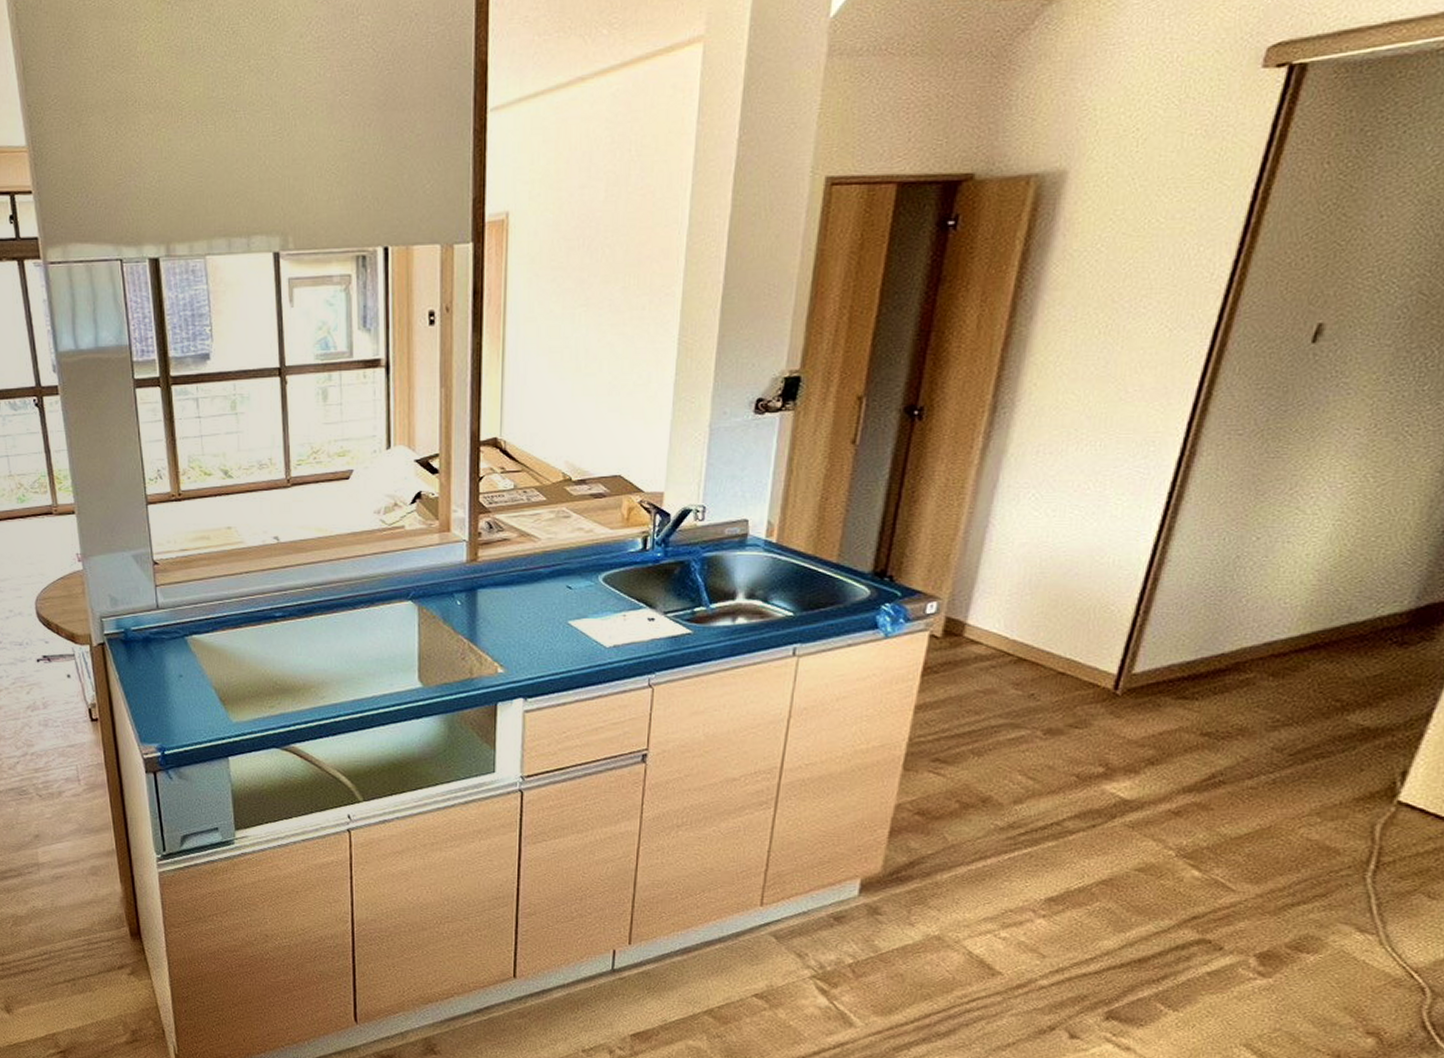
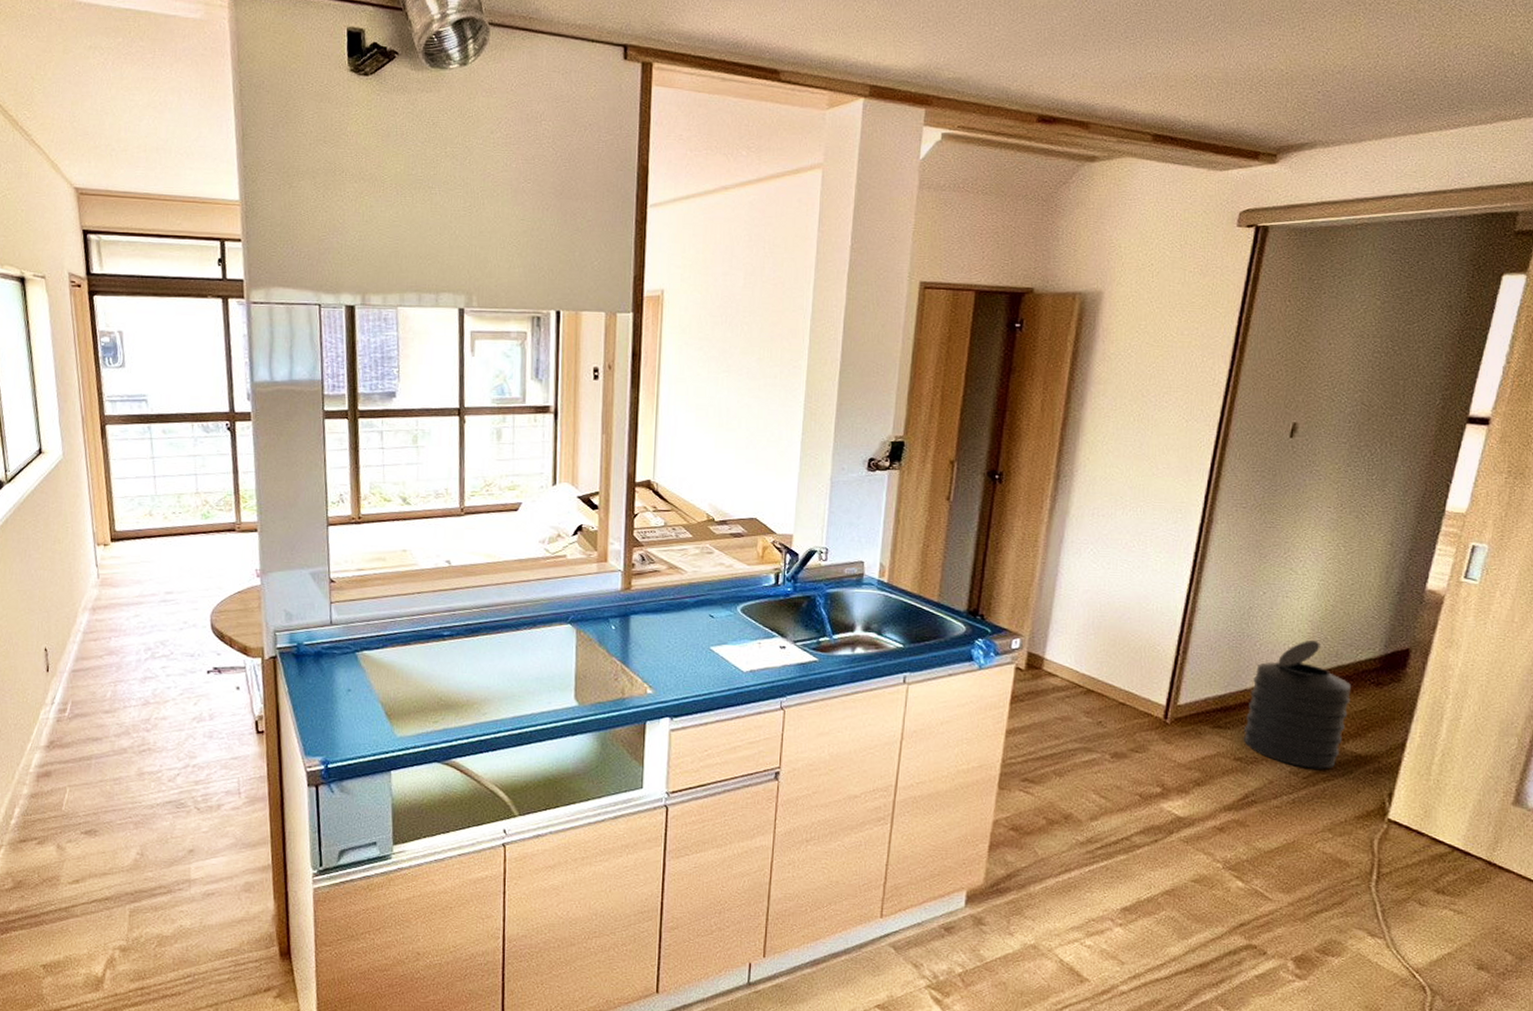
trash can: none [1215,594,1365,745] -> present [1244,640,1351,769]

